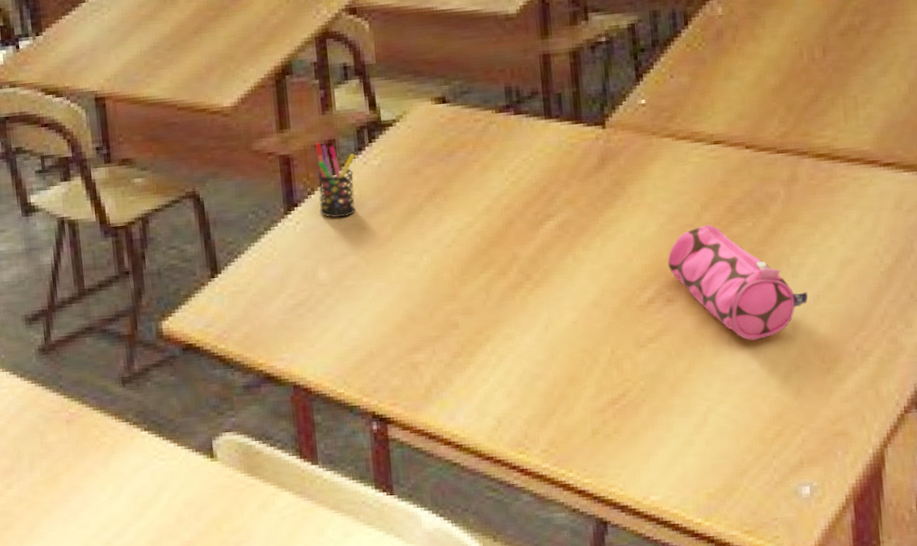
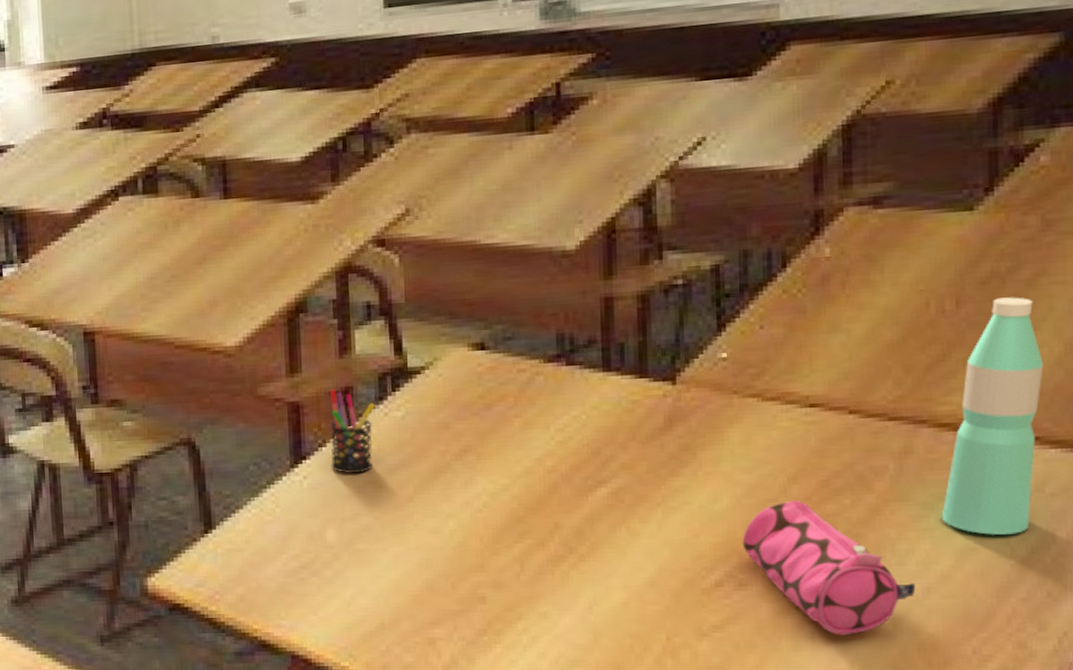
water bottle: none [824,45,894,248] -> present [941,297,1043,535]

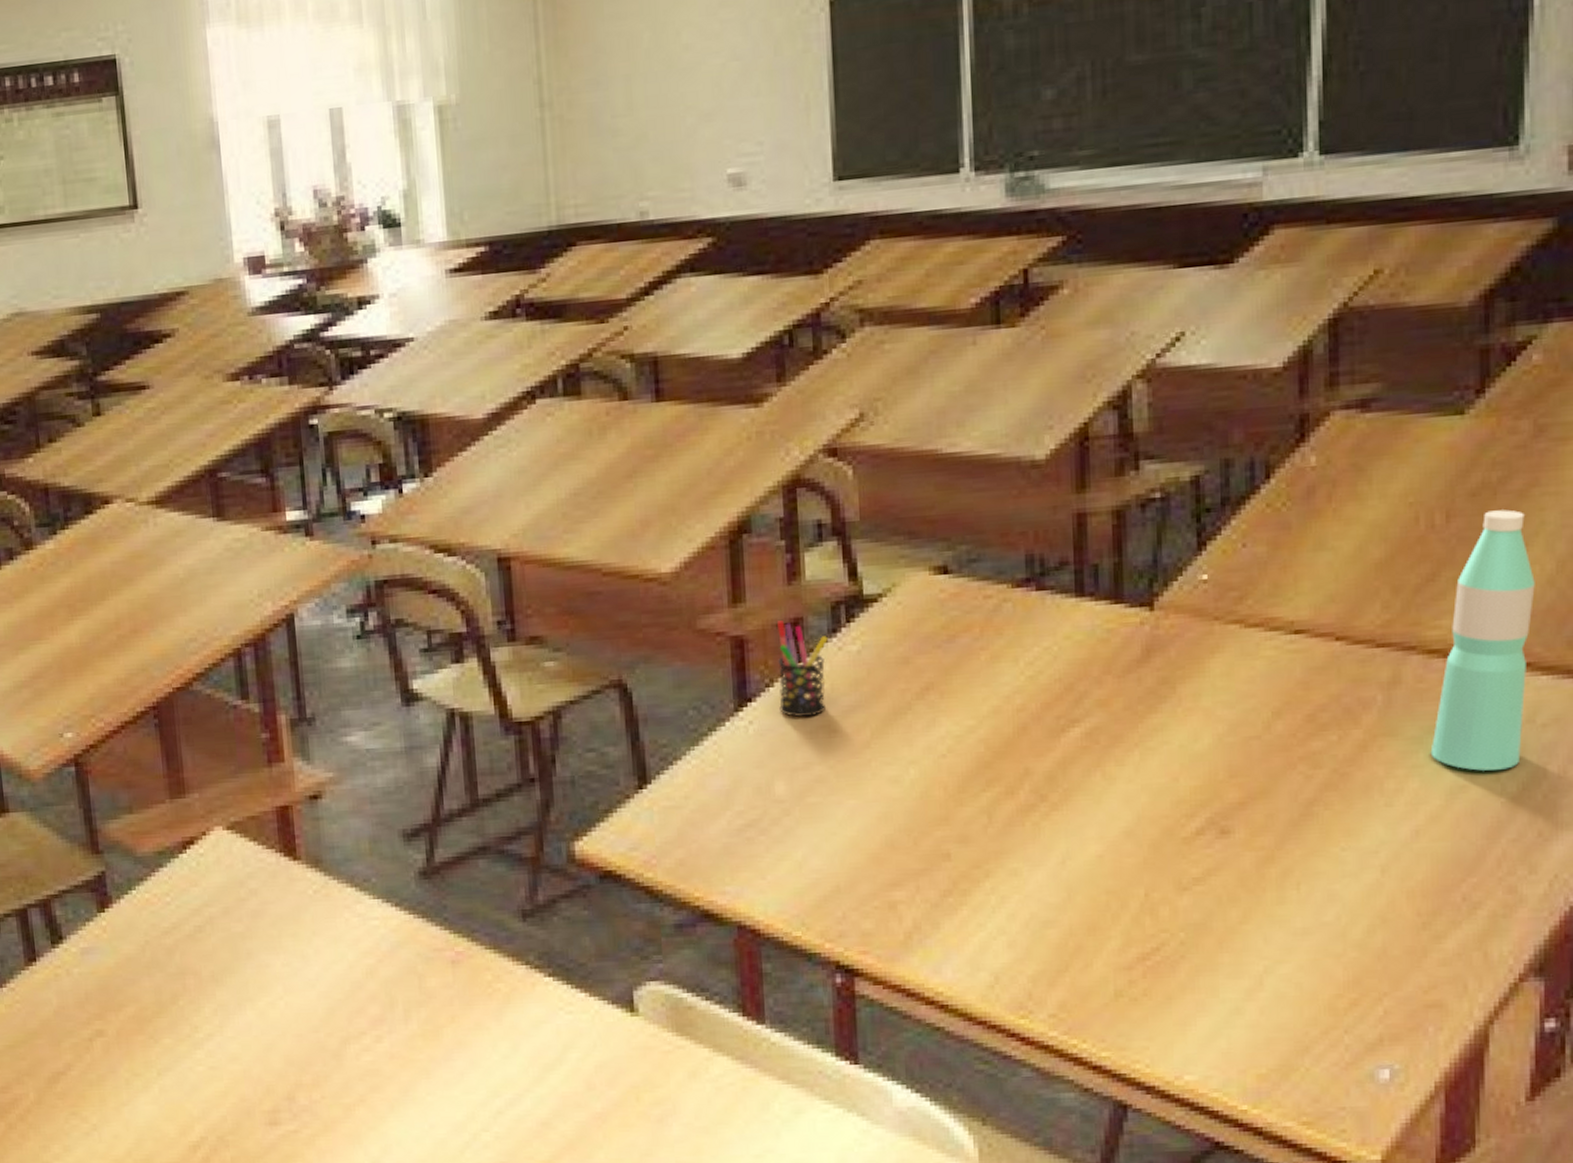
pencil case: present [742,500,916,636] -> none [1224,737,1405,885]

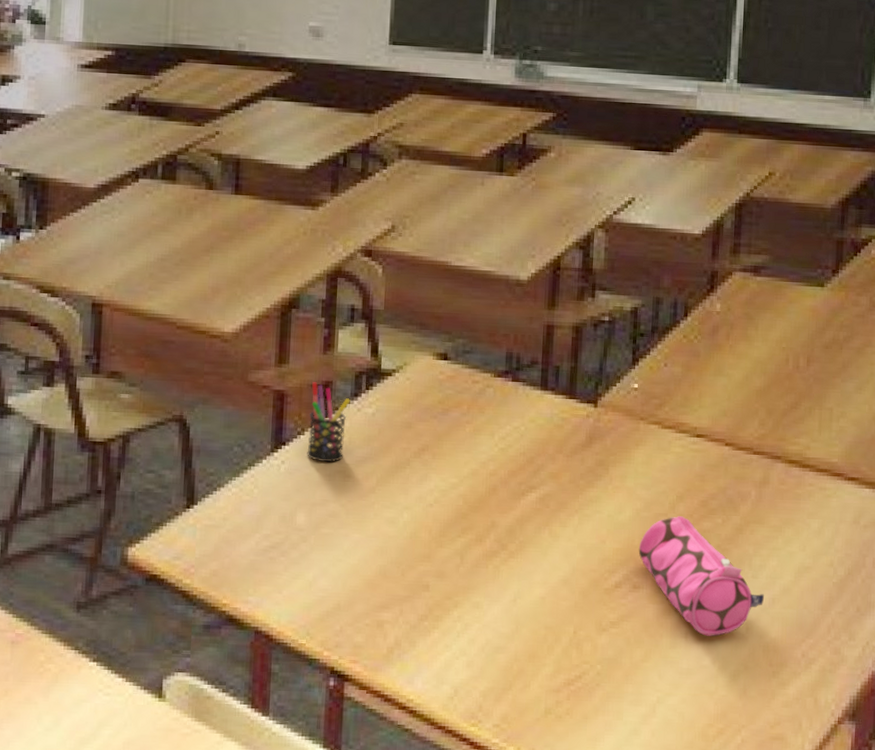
pencil case: none [1224,737,1405,885] -> present [638,516,765,636]
water bottle: present [1430,509,1535,771] -> none [786,361,865,557]

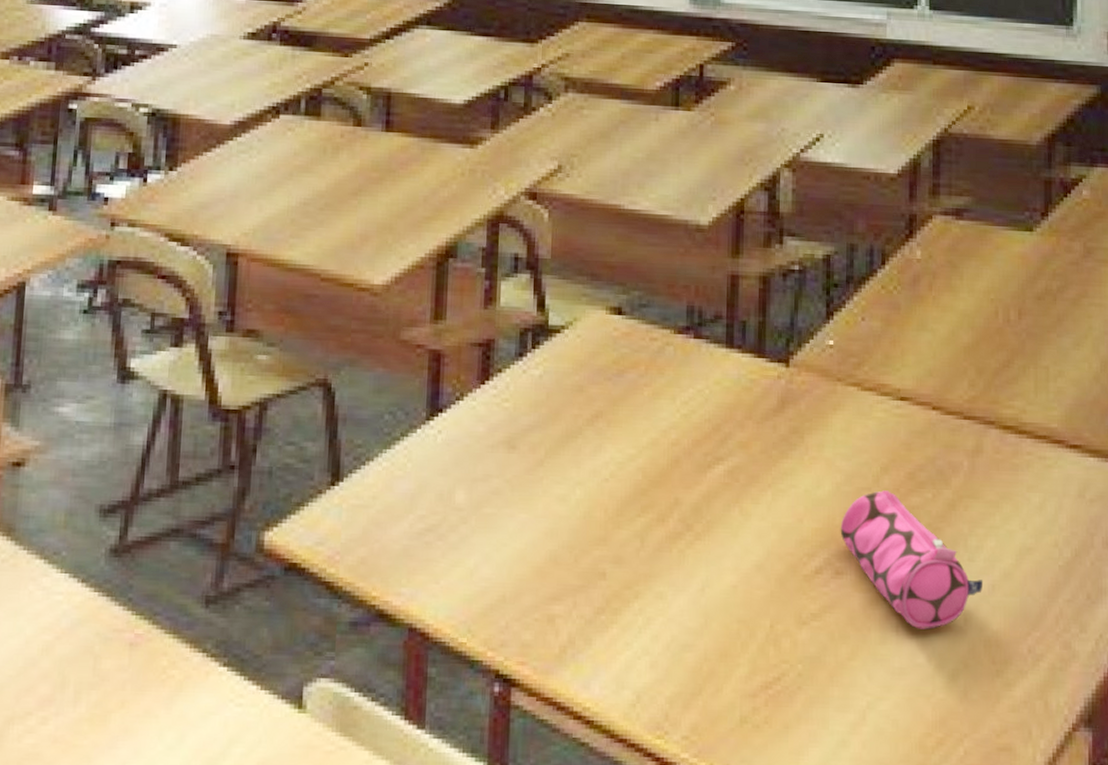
pen holder: present [307,382,350,463] -> none [466,340,515,432]

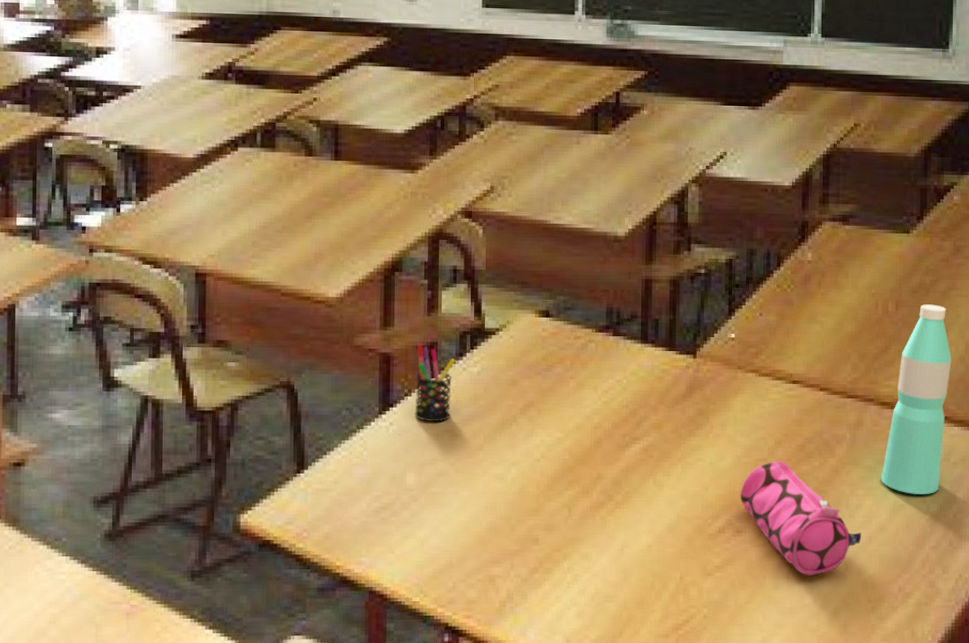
pen holder: none [466,340,515,432] -> present [414,343,455,423]
water bottle: none [1004,313,1085,537] -> present [881,304,952,494]

